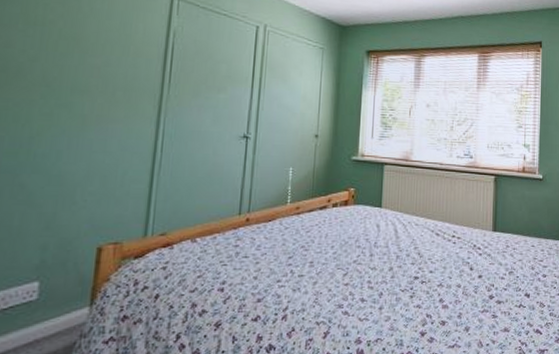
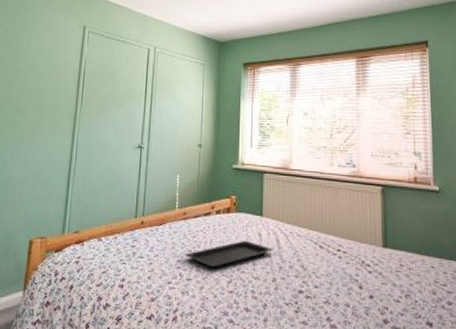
serving tray: none [297,232,392,263] -> present [184,240,274,269]

